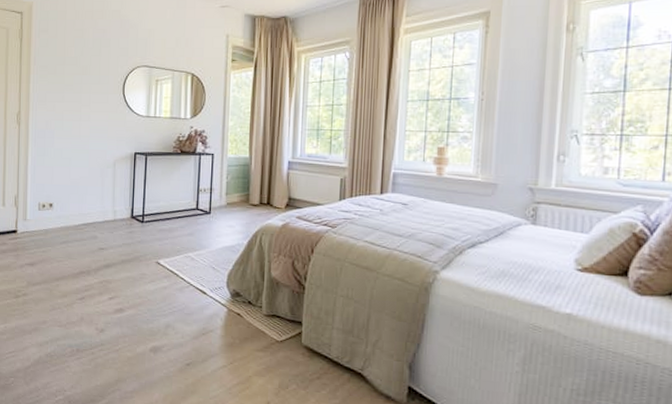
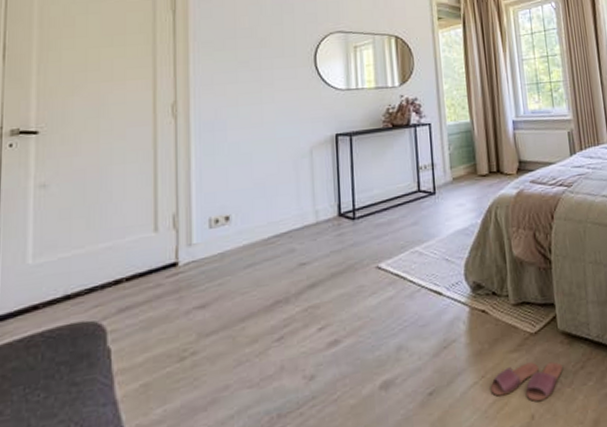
slippers: none [236,362,300,394] -> present [490,362,563,402]

